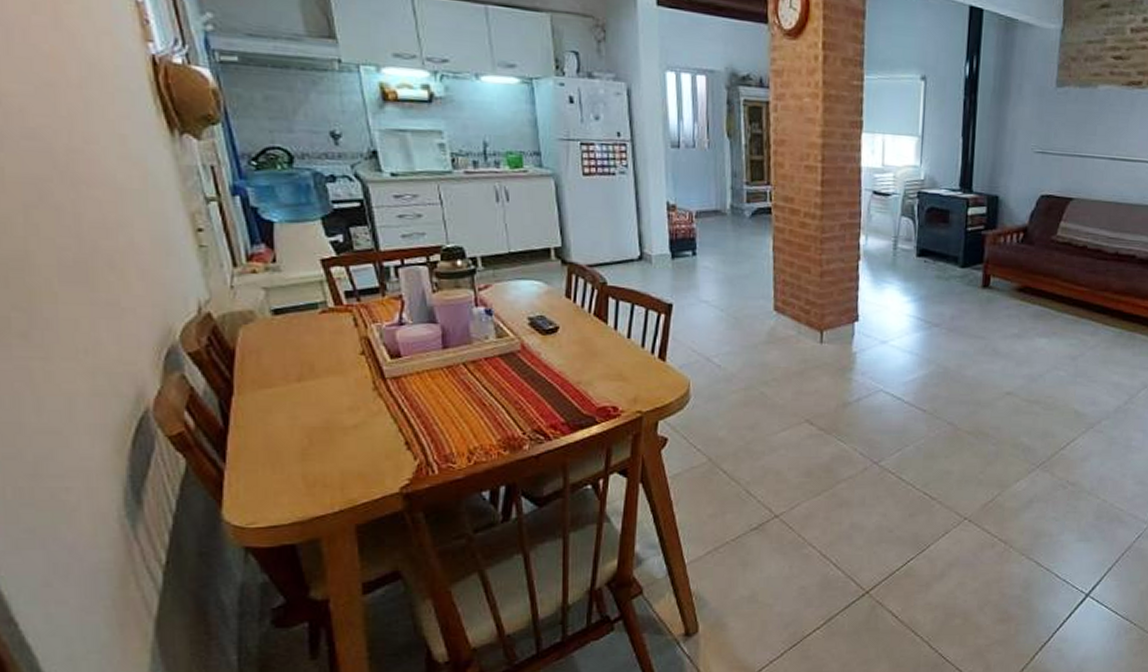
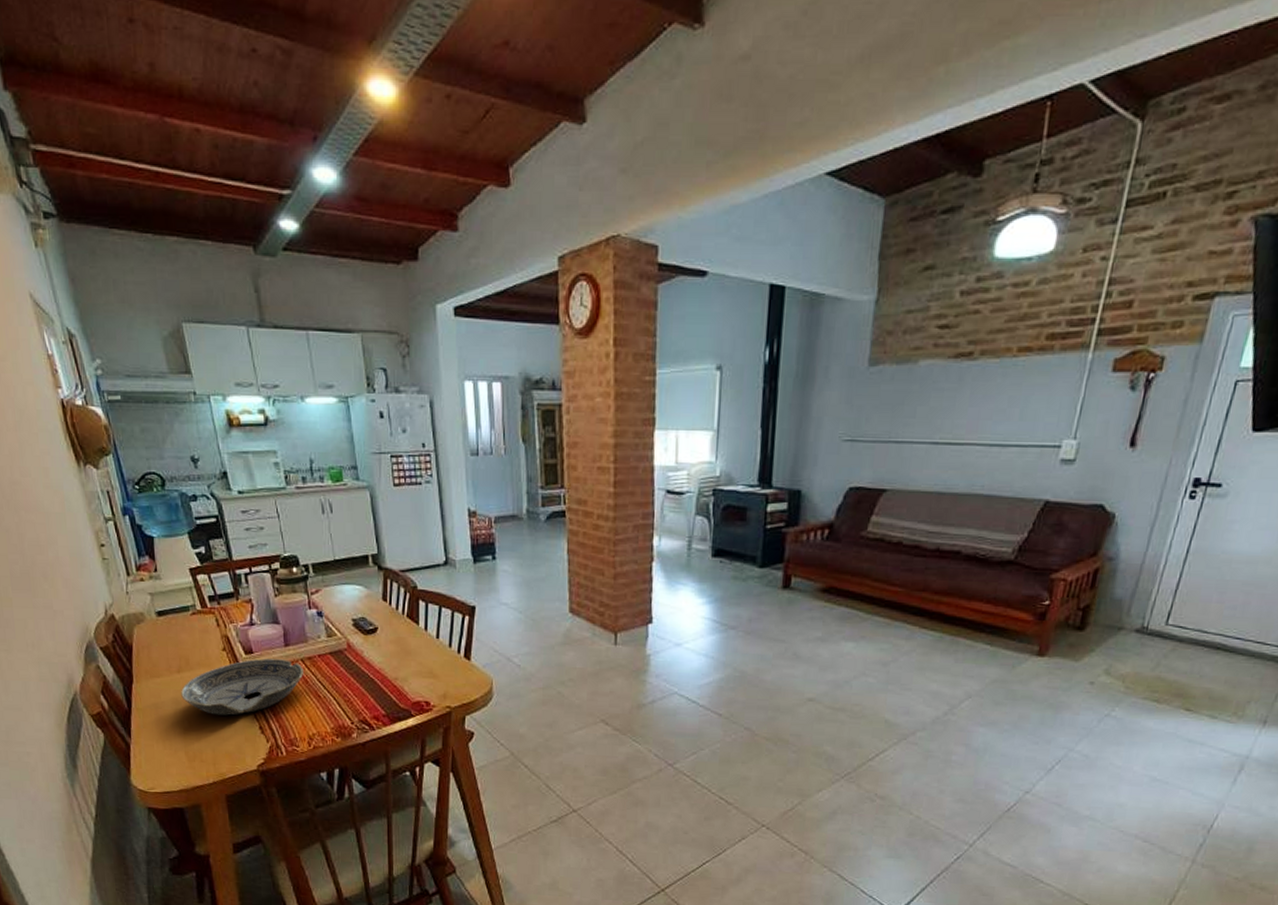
bowl: none [301,363,465,430] -> present [181,658,303,716]

